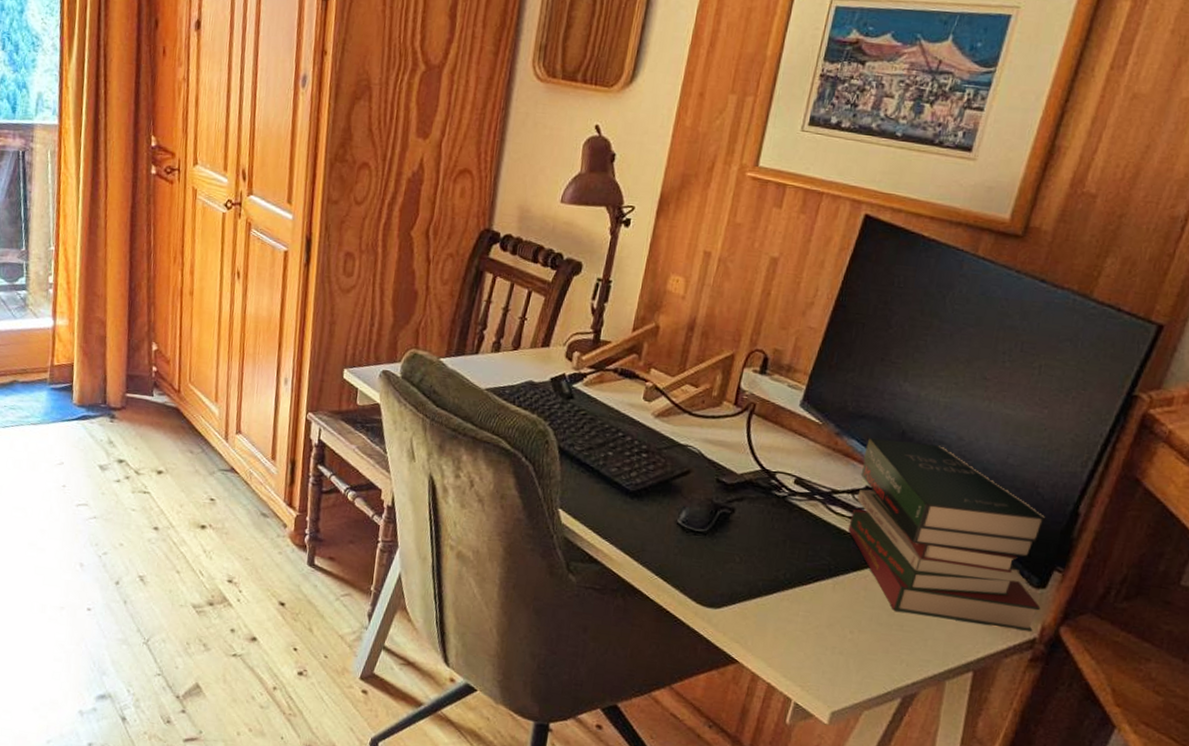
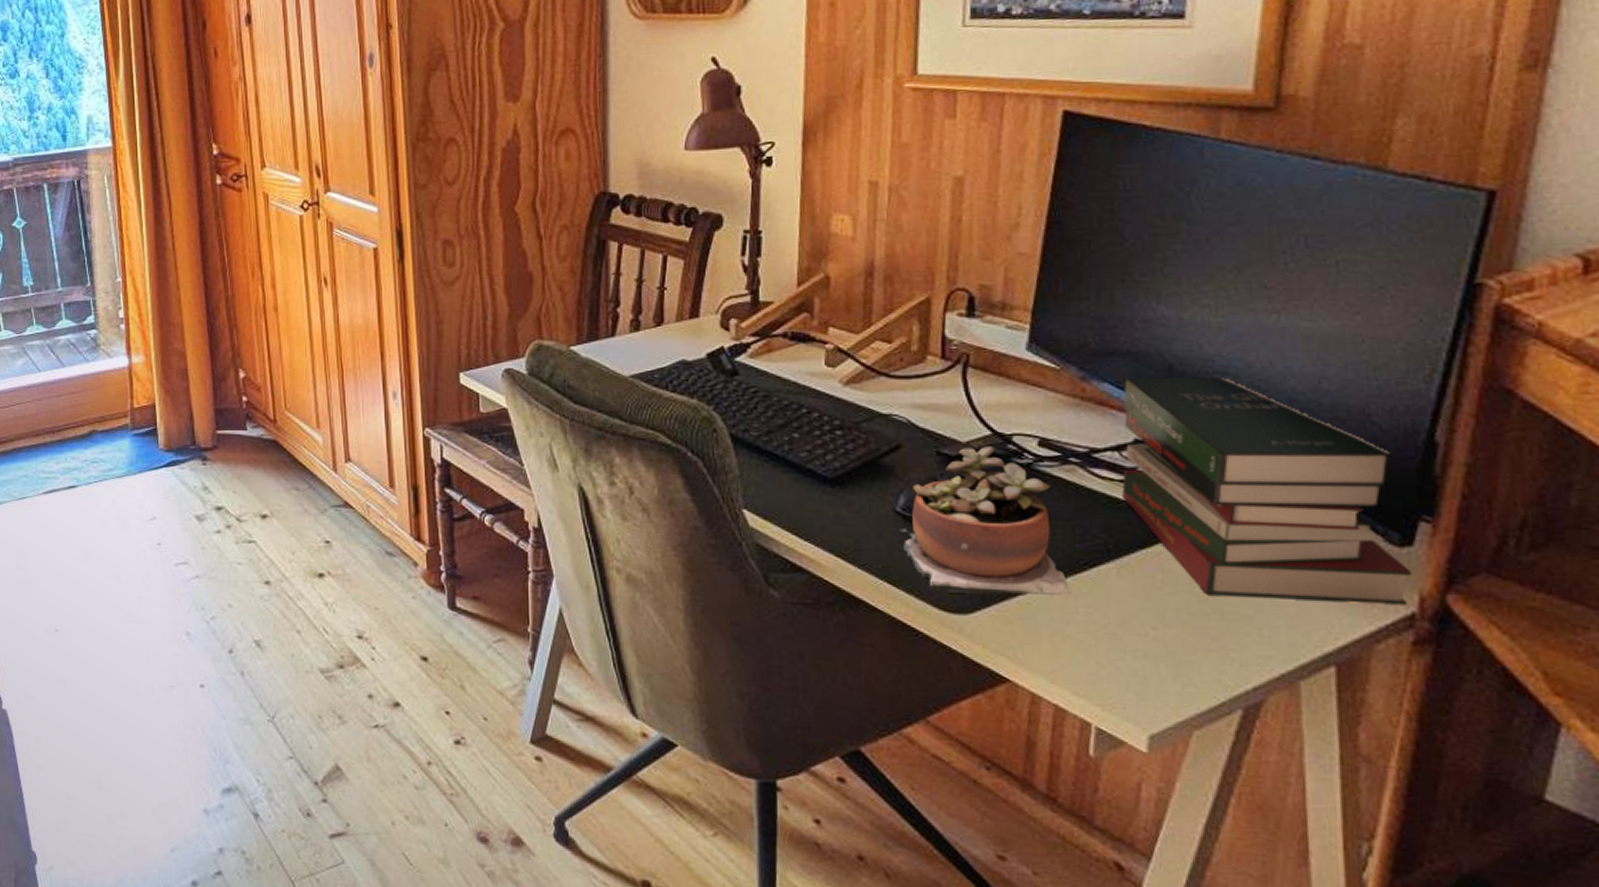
succulent plant: none [677,478,797,600] -> present [900,446,1071,595]

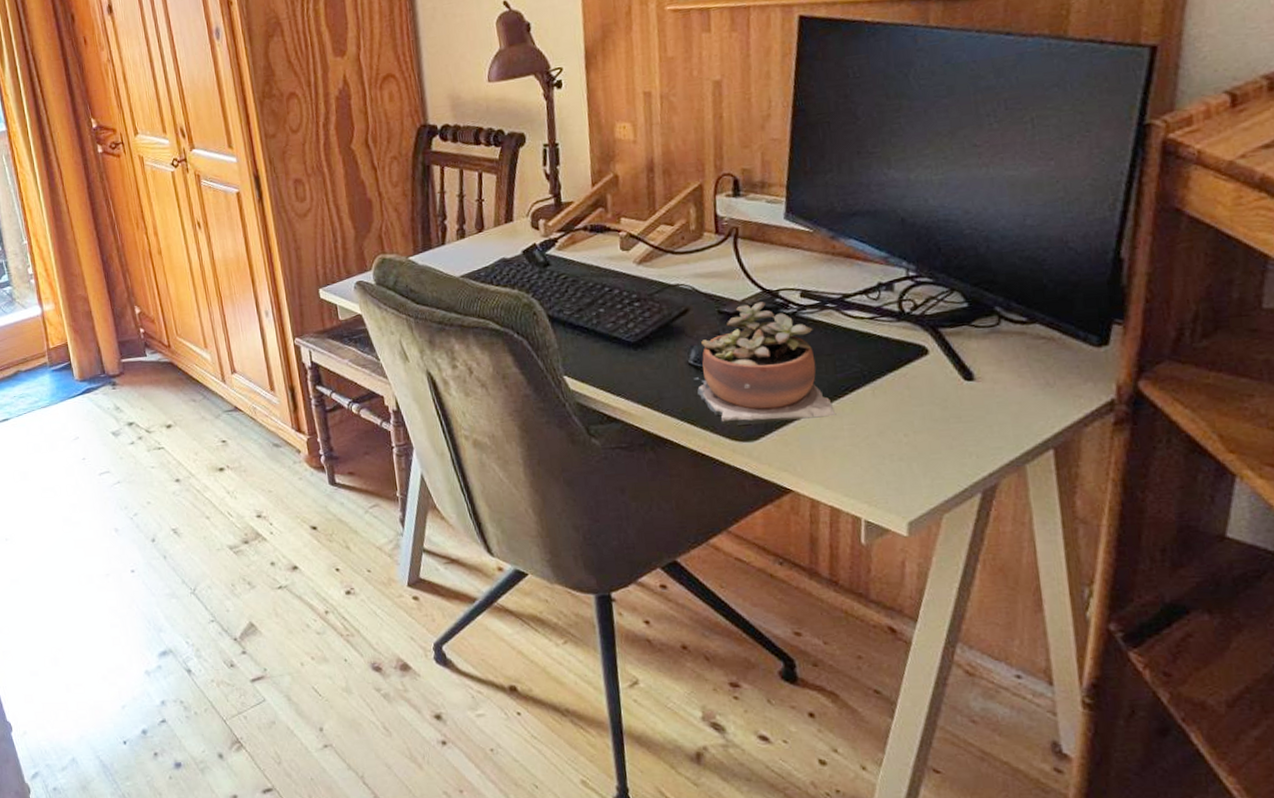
books: present [1122,378,1412,605] -> none [866,224,1110,404]

